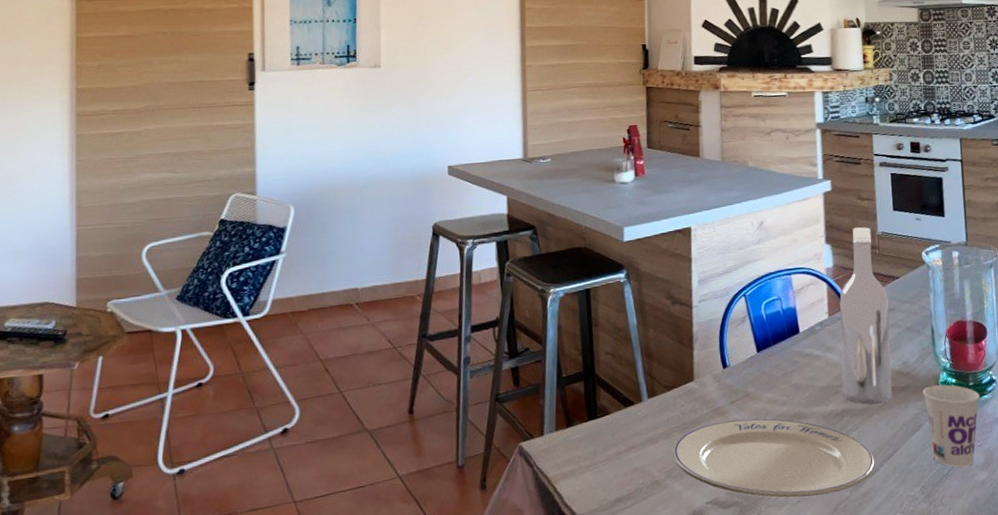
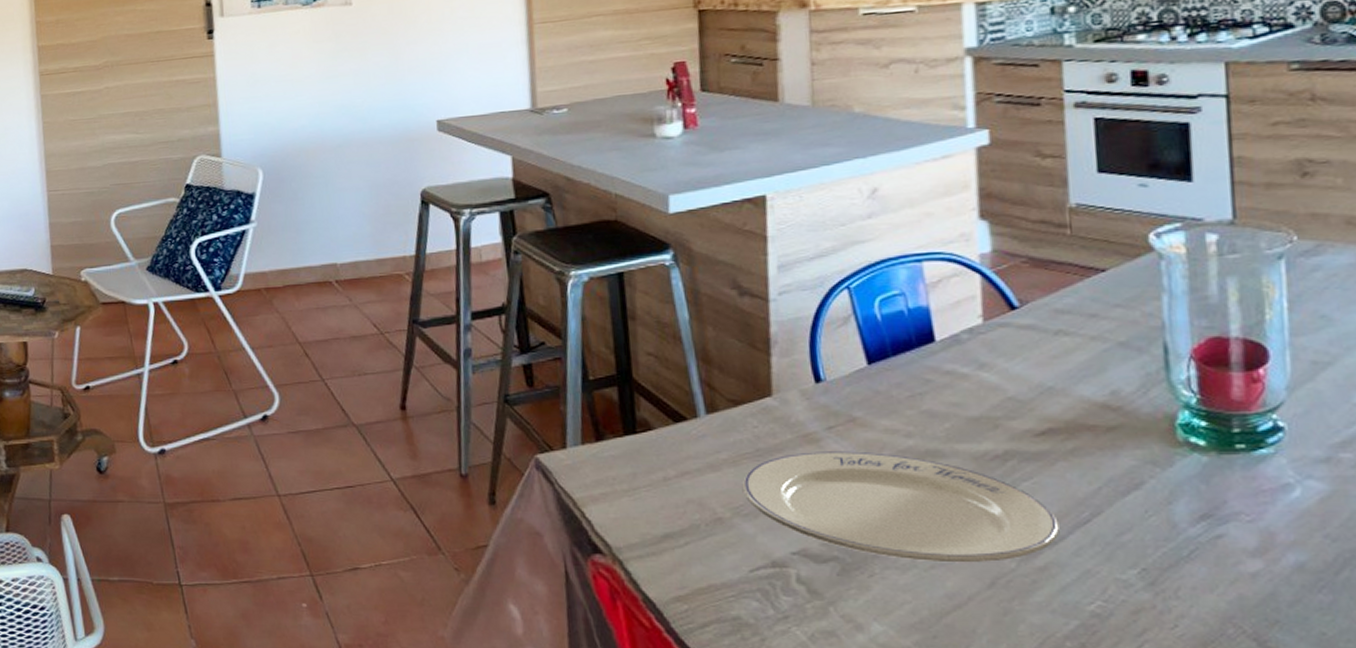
wine bottle: present [839,227,892,405] -> none [1002,196,1091,448]
cup: present [923,384,980,468] -> none [1146,428,1252,549]

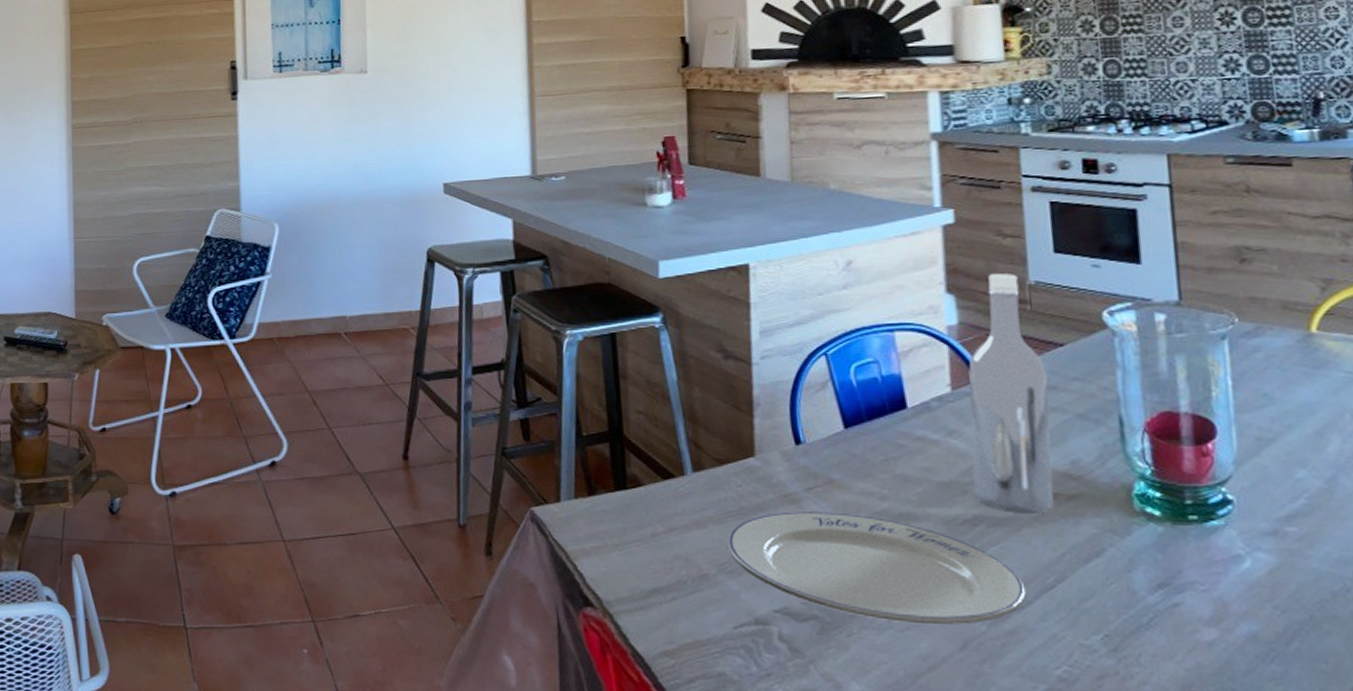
wine bottle: none [1002,196,1091,448] -> present [968,272,1054,515]

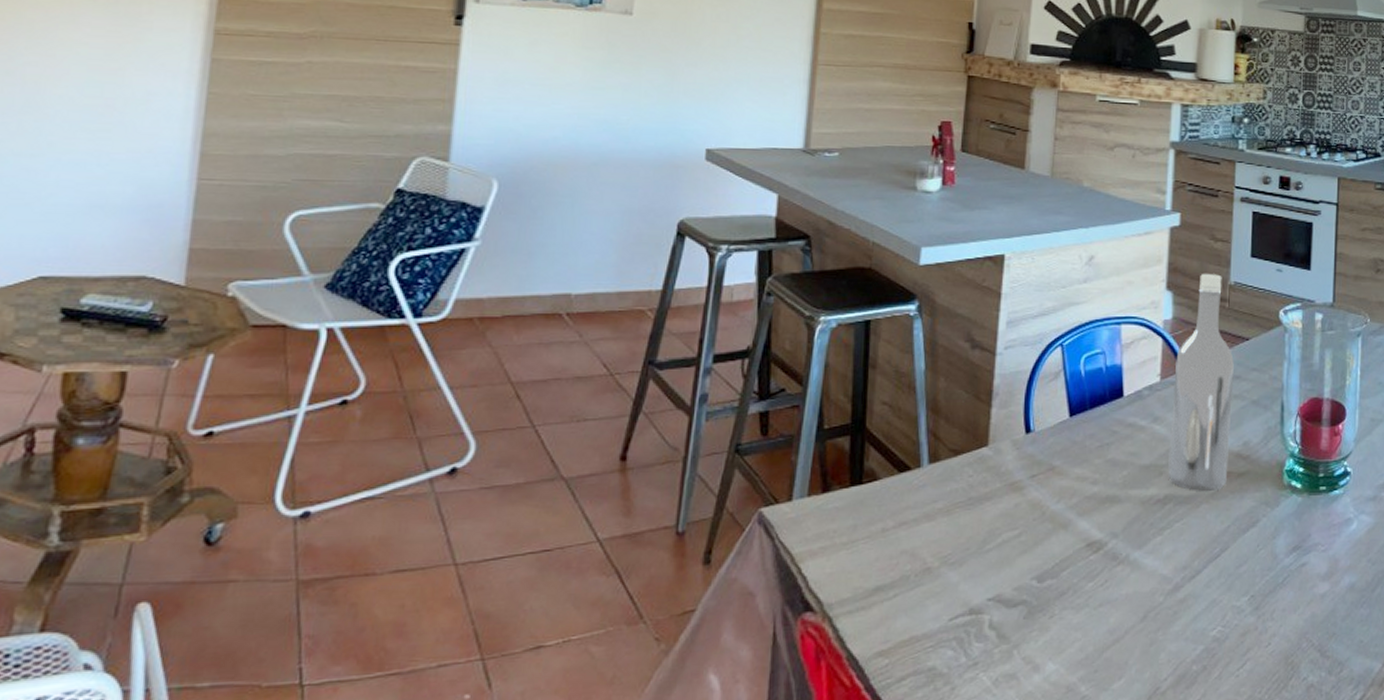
plate: present [726,511,1027,625] -> none [952,498,1198,600]

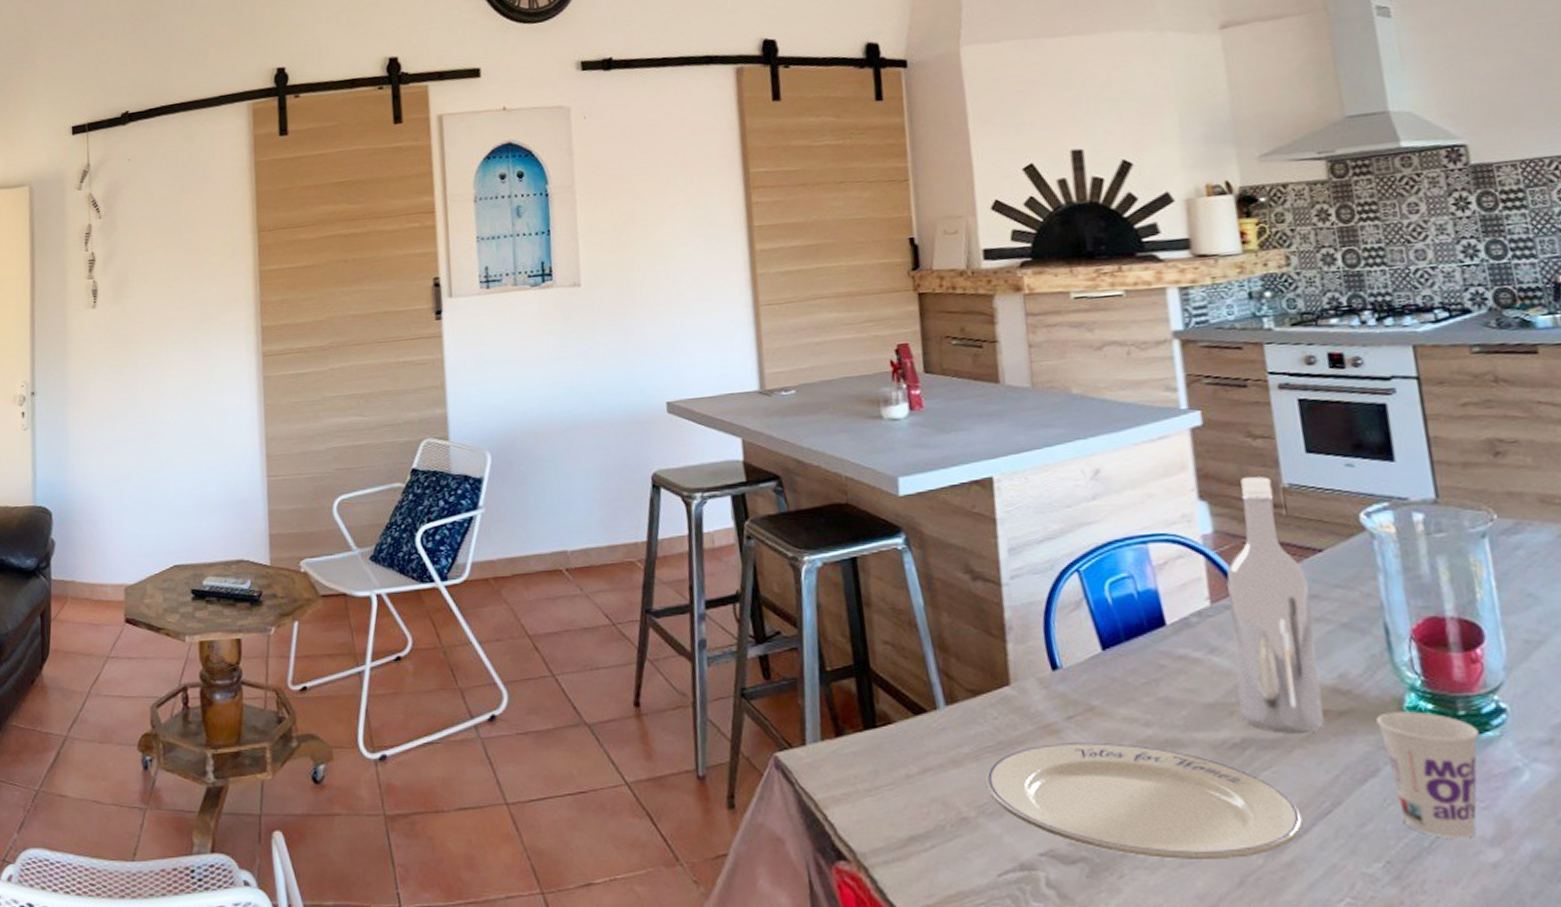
plate: none [952,498,1198,600] -> present [985,742,1303,861]
cup: none [1263,473,1330,575] -> present [1376,711,1479,838]

